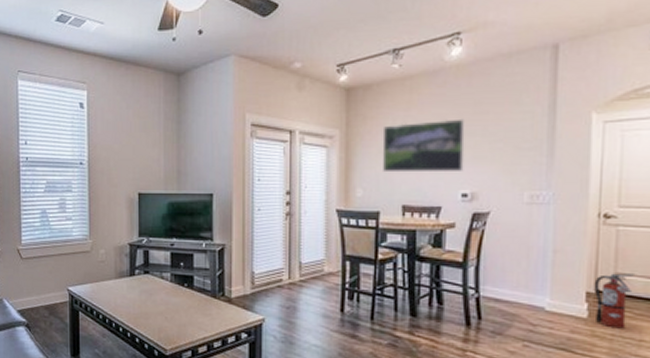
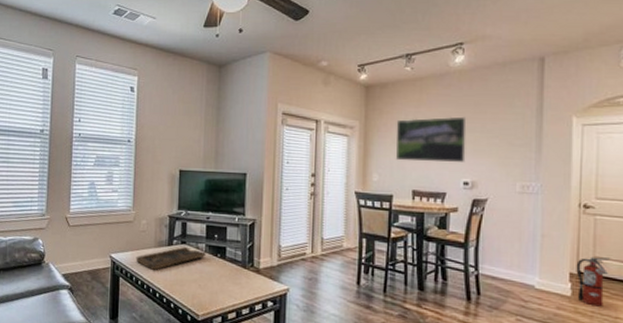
decorative tray: none [95,276,171,303] -> present [136,246,206,270]

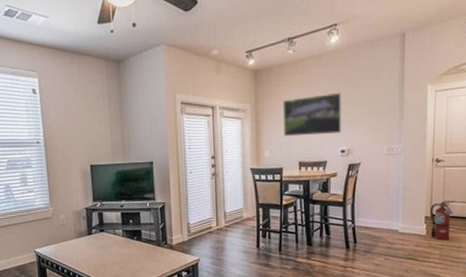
decorative tray: present [136,246,206,270] -> none [59,234,124,258]

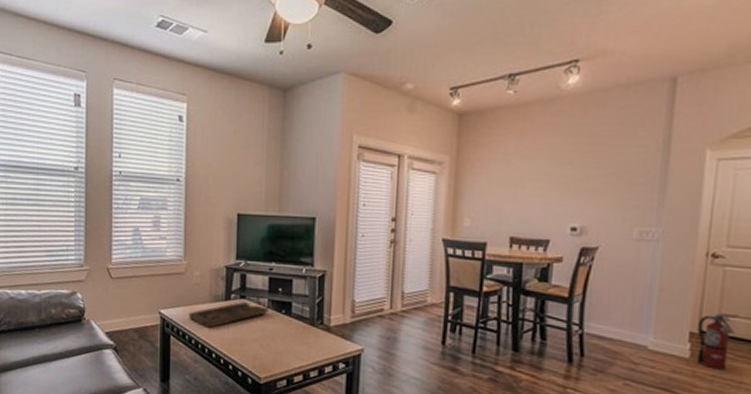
decorative tray: none [59,234,124,258] -> present [188,301,269,328]
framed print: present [282,92,342,137] -> none [491,150,579,206]

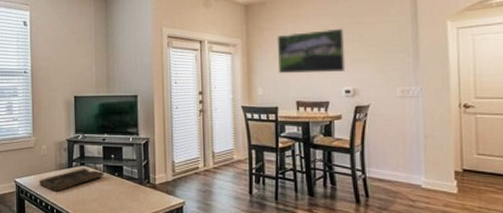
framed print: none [491,150,579,206] -> present [276,28,346,74]
fire extinguisher: present [696,314,738,371] -> none [460,154,494,202]

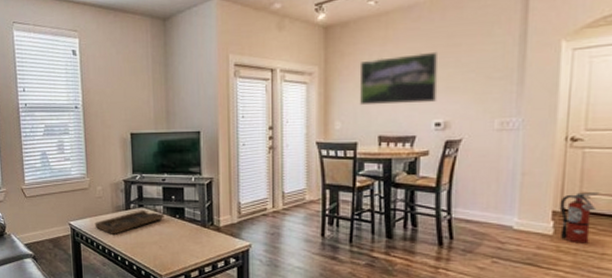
fire extinguisher: none [460,154,494,202] -> present [559,192,598,244]

